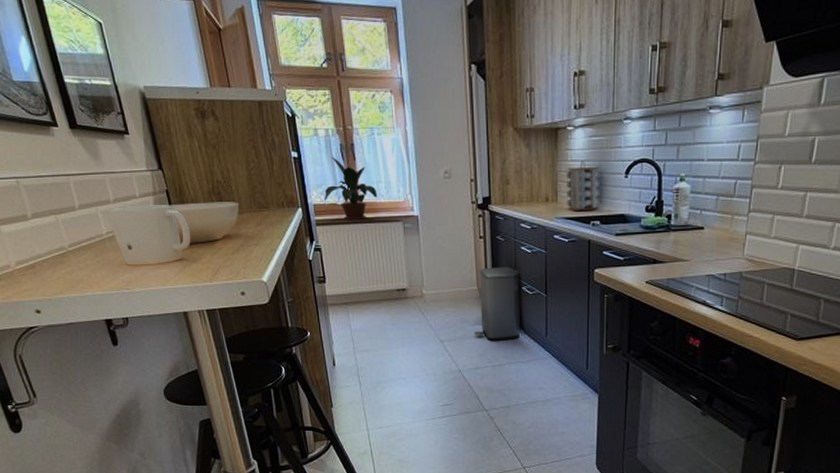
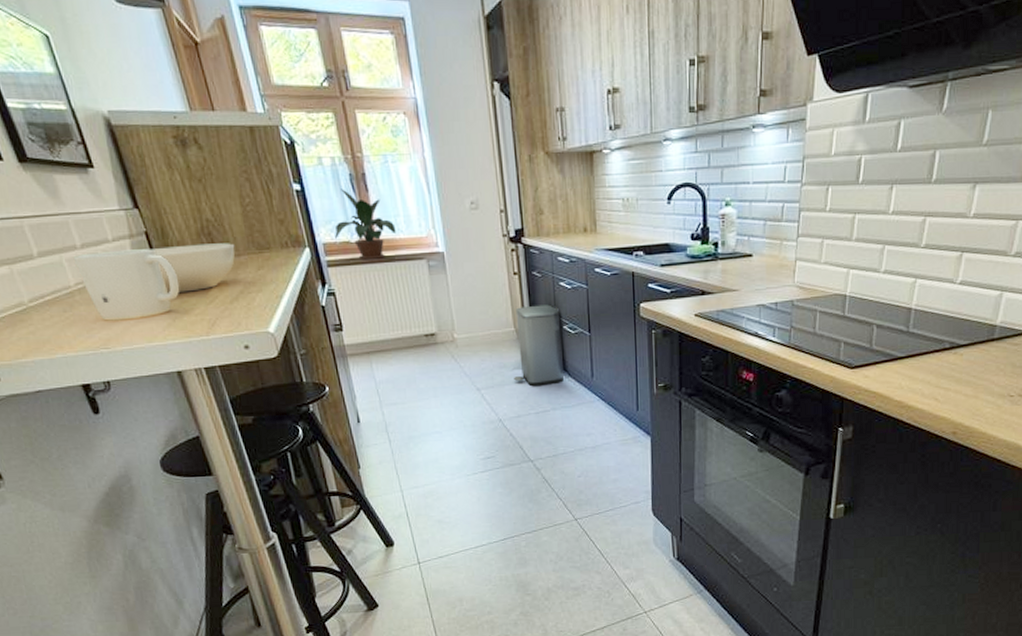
spice rack: present [566,159,600,212] -> none [604,185,642,242]

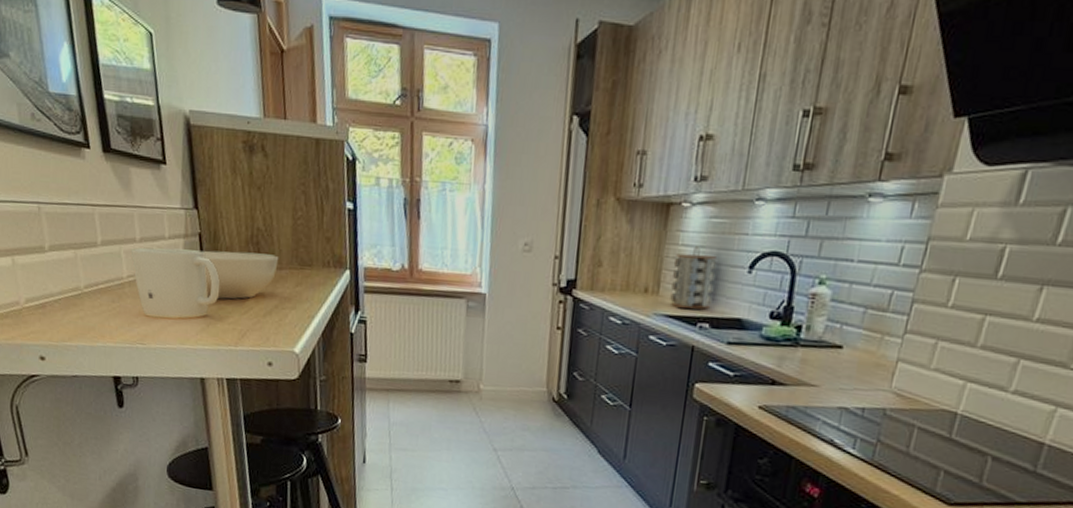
potted plant: present [335,189,396,259] -> none [377,213,441,292]
pedal bin: present [514,304,565,387] -> none [536,366,601,459]
spice rack: none [604,185,642,242] -> present [670,245,717,311]

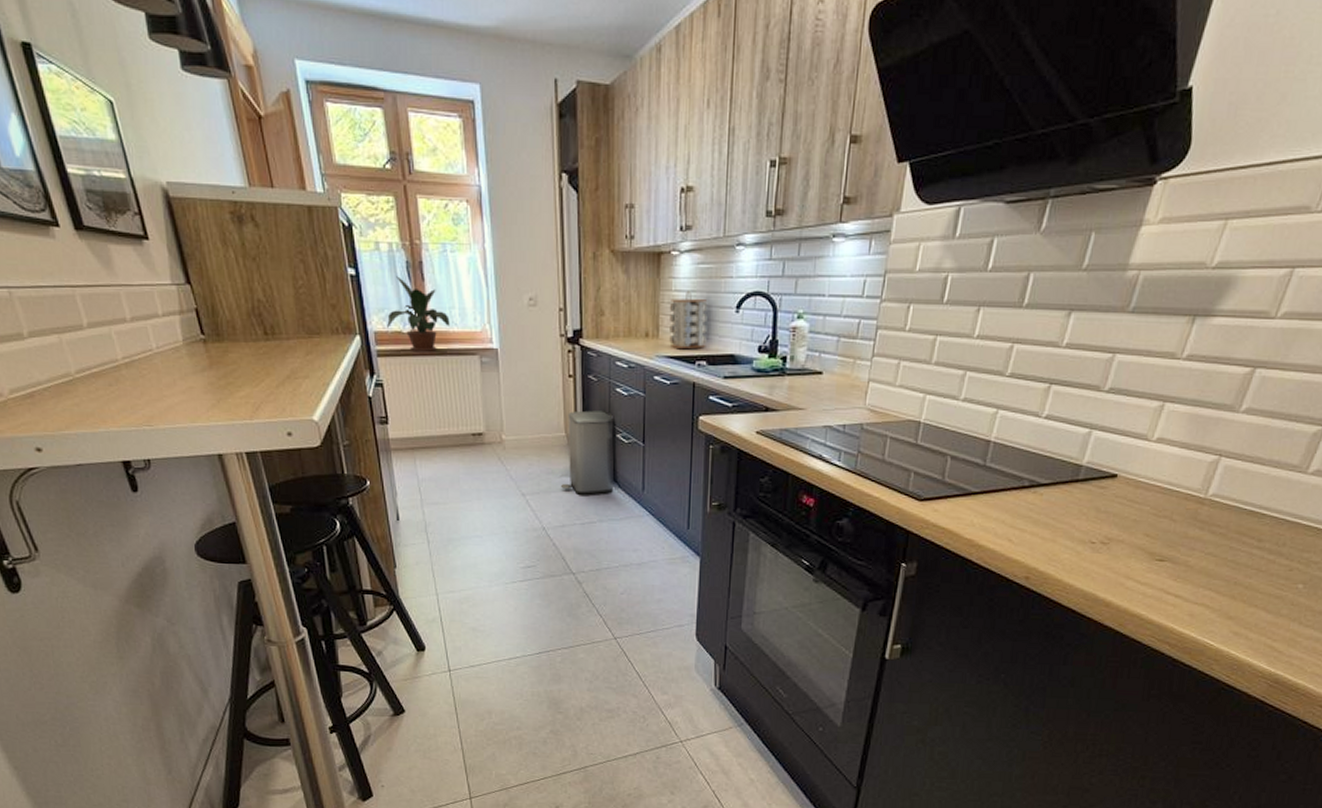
mug: present [129,247,220,319] -> none [121,326,227,398]
bowl: present [203,251,279,299] -> none [203,324,285,373]
potted plant: none [377,213,441,292] -> present [387,276,450,351]
pedal bin: none [536,366,601,459] -> present [561,410,615,496]

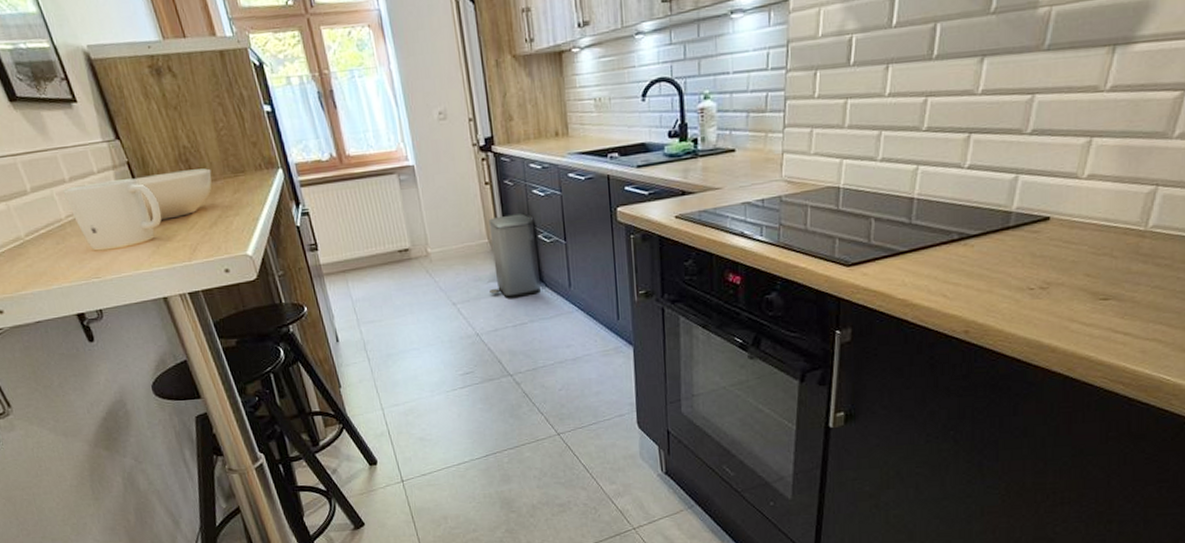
mug: none [121,326,227,398] -> present [61,178,162,251]
bowl: none [203,324,285,373] -> present [136,168,212,221]
potted plant: present [387,276,450,351] -> none [306,107,366,178]
spice rack: present [669,290,708,350] -> none [575,84,617,145]

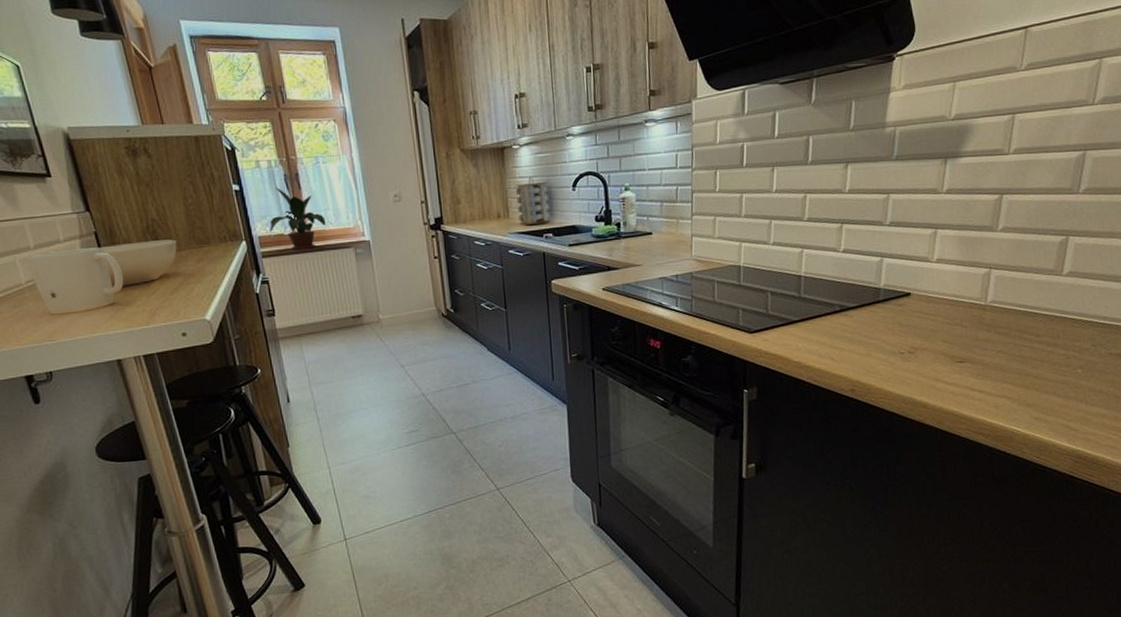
potted plant: none [306,107,366,178] -> present [270,187,326,250]
pedal bin: present [488,213,542,299] -> none [436,284,484,362]
spice rack: none [575,84,617,145] -> present [515,176,551,226]

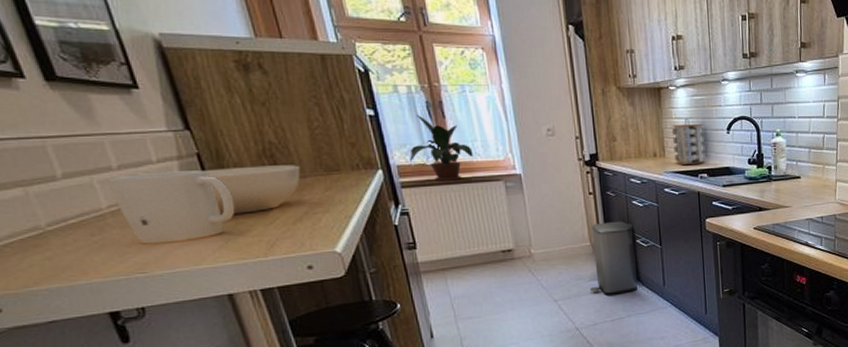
pedal bin: none [436,284,484,362] -> present [590,221,639,296]

